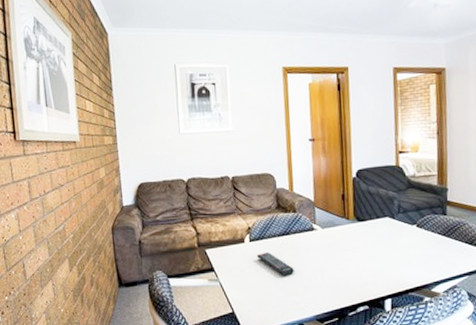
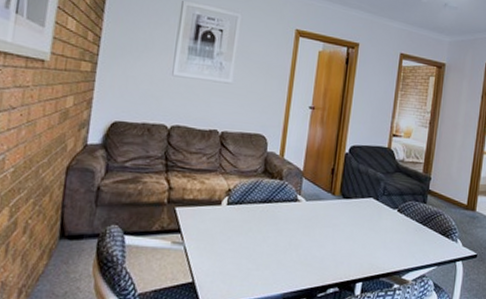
remote control: present [257,252,294,276] -> none [232,219,269,247]

